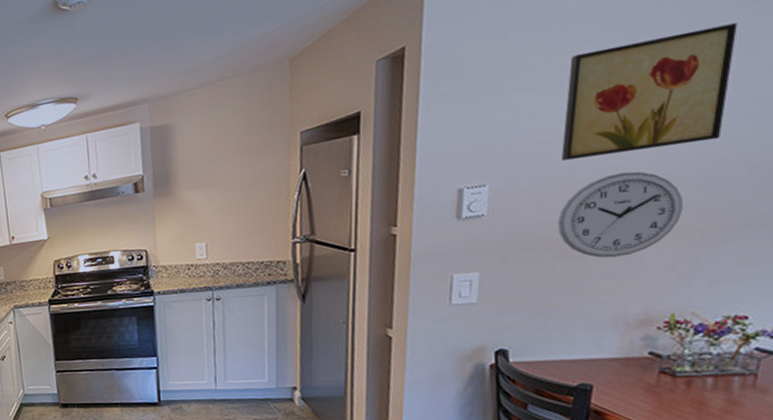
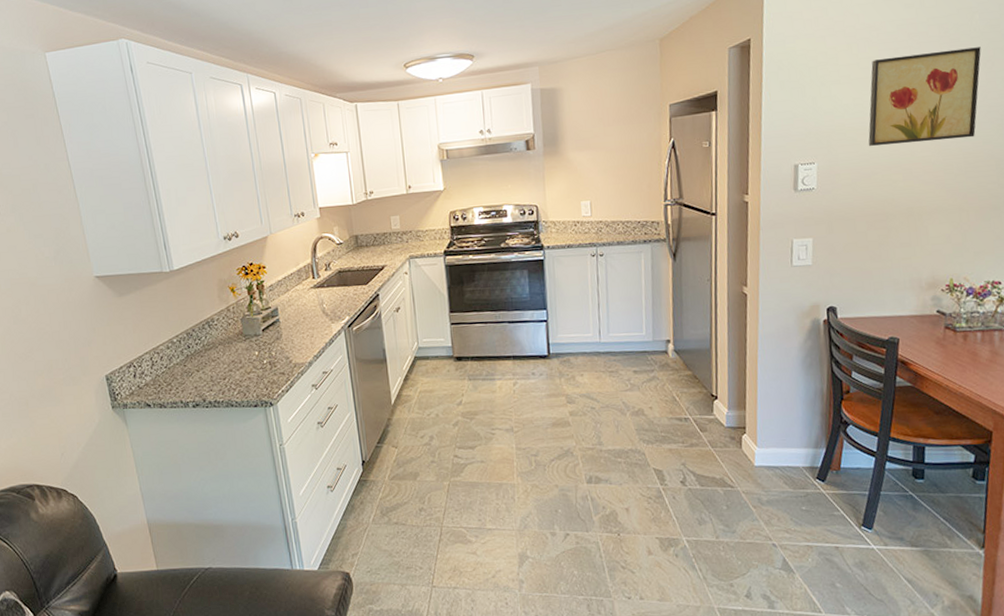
wall clock: present [558,171,683,258] -> none [868,159,954,230]

